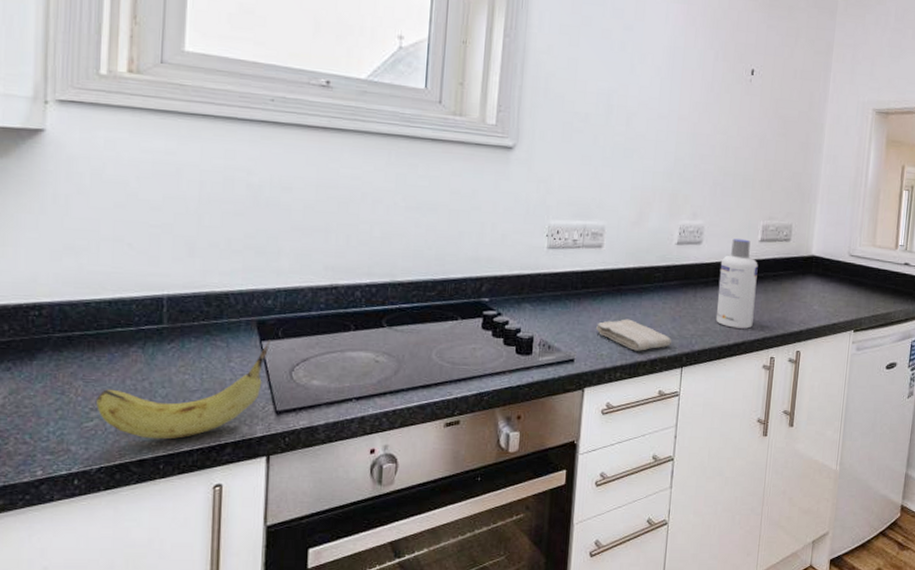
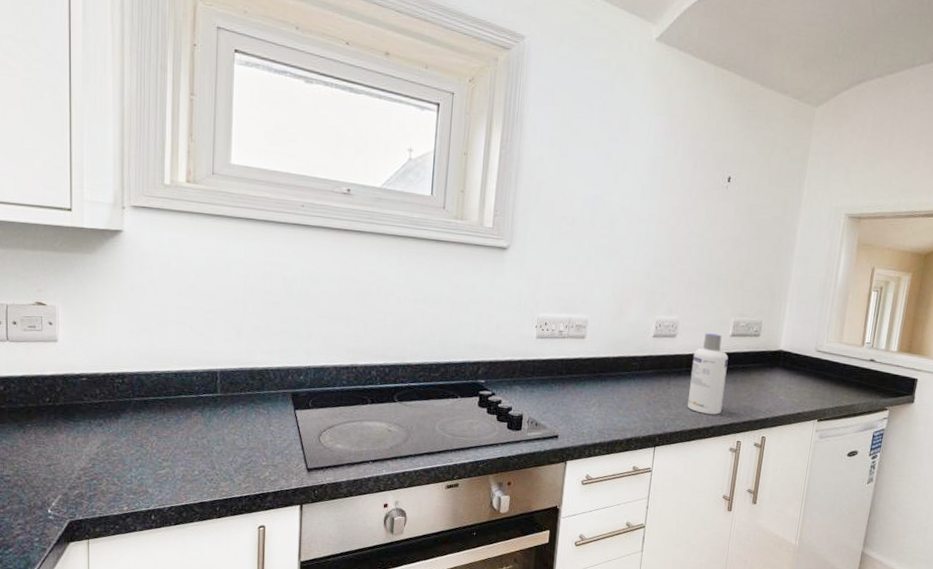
fruit: present [95,340,270,440] -> none [166,409,302,487]
washcloth: present [595,319,671,351] -> none [577,402,646,431]

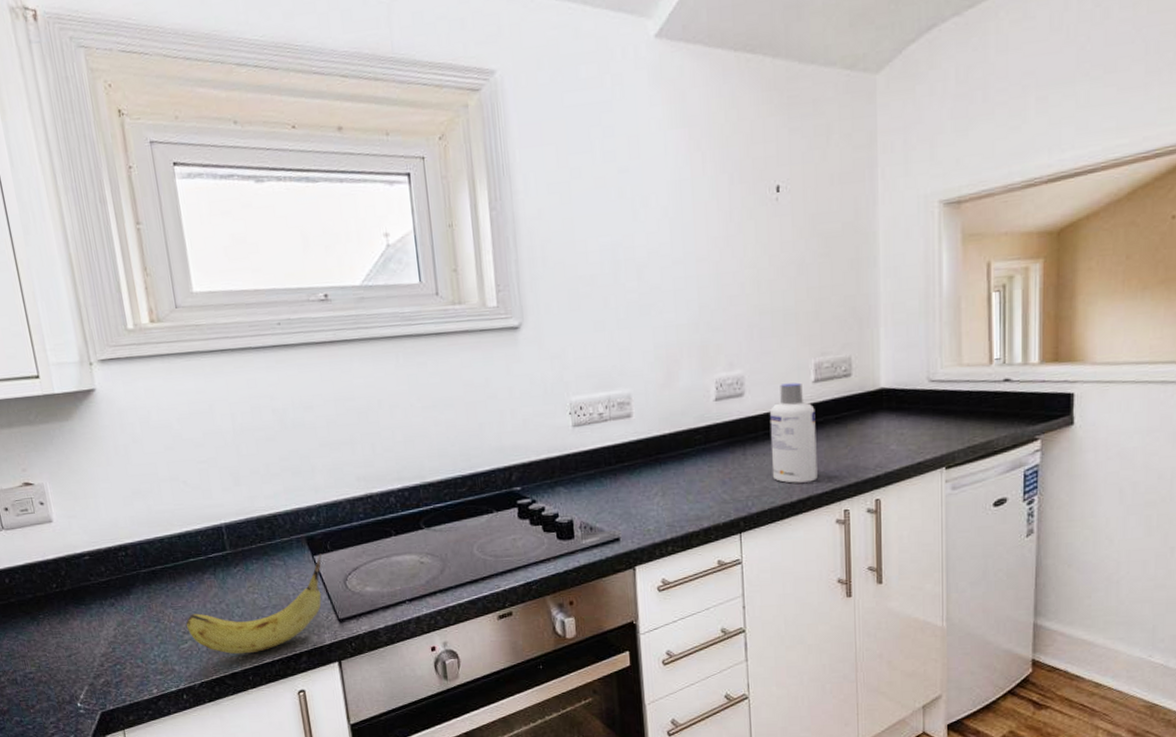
fruit: none [166,409,302,487] -> present [185,554,322,655]

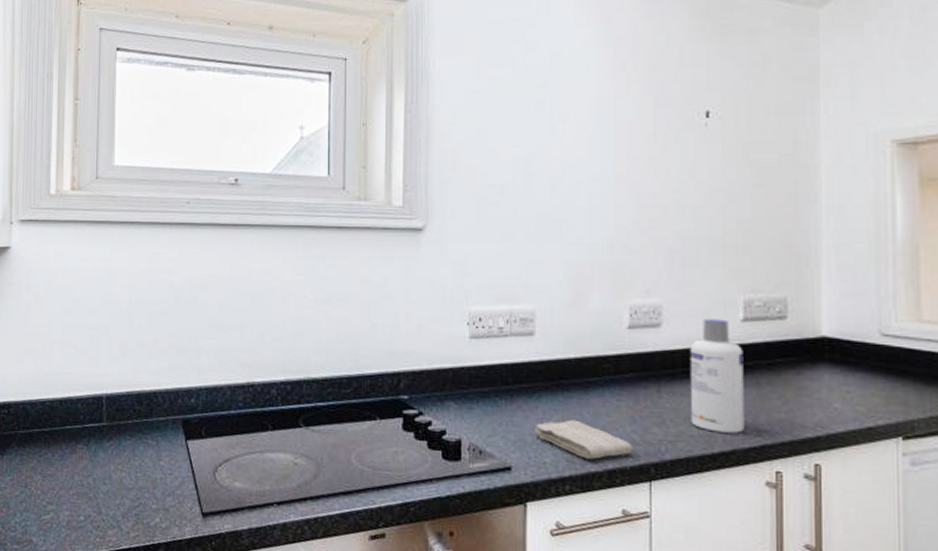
fruit: present [185,554,322,655] -> none [51,439,194,536]
washcloth: none [637,488,724,522] -> present [534,419,633,460]

